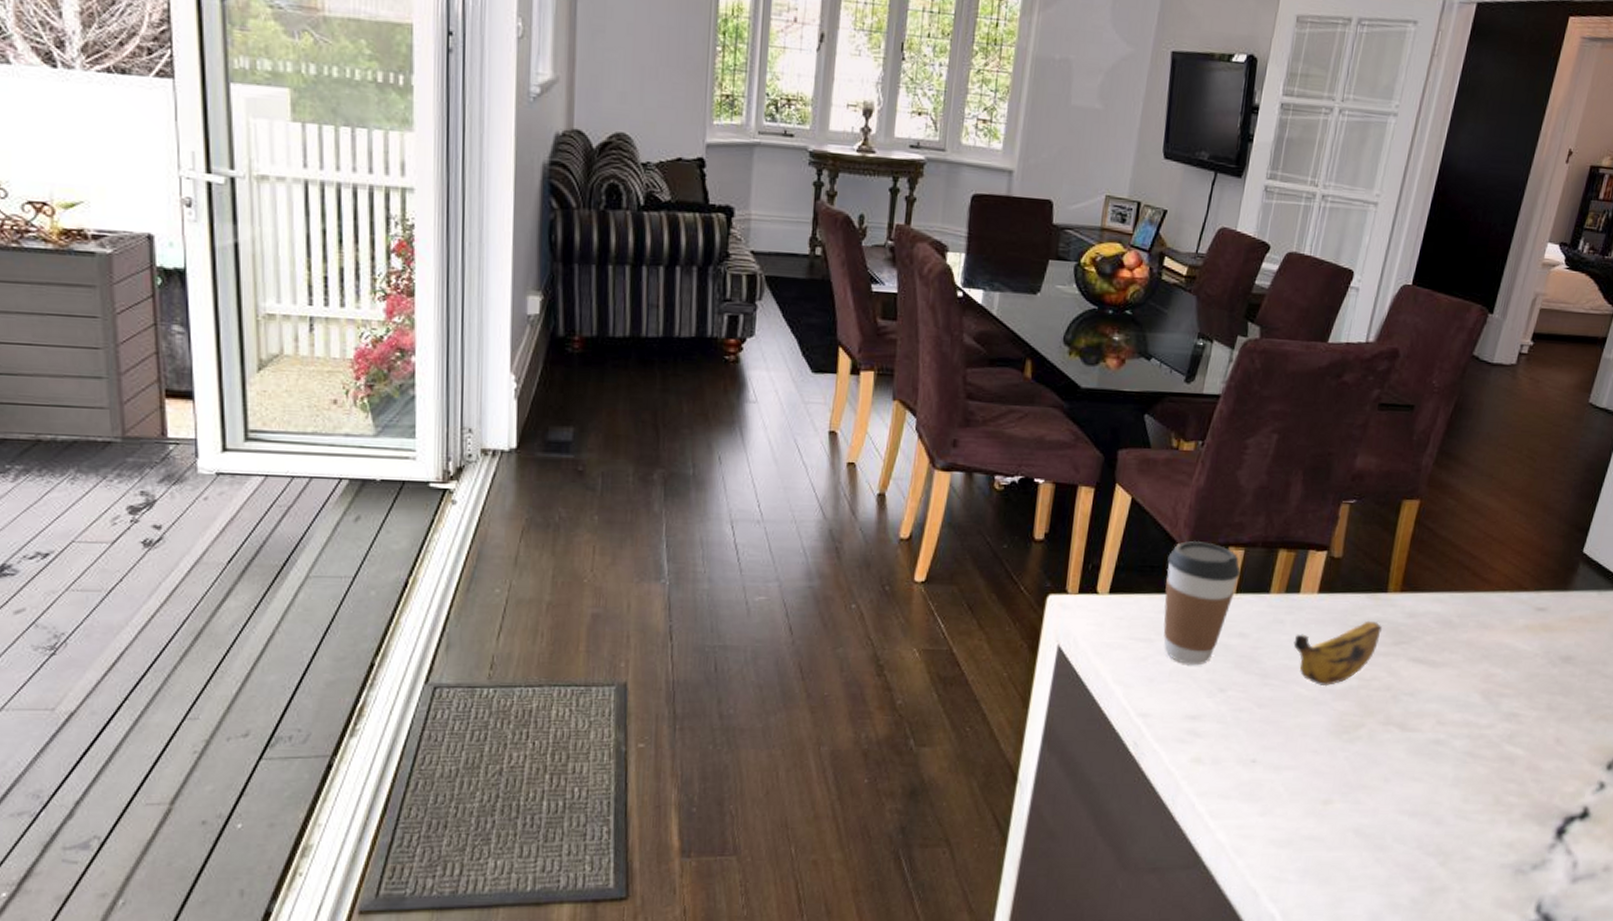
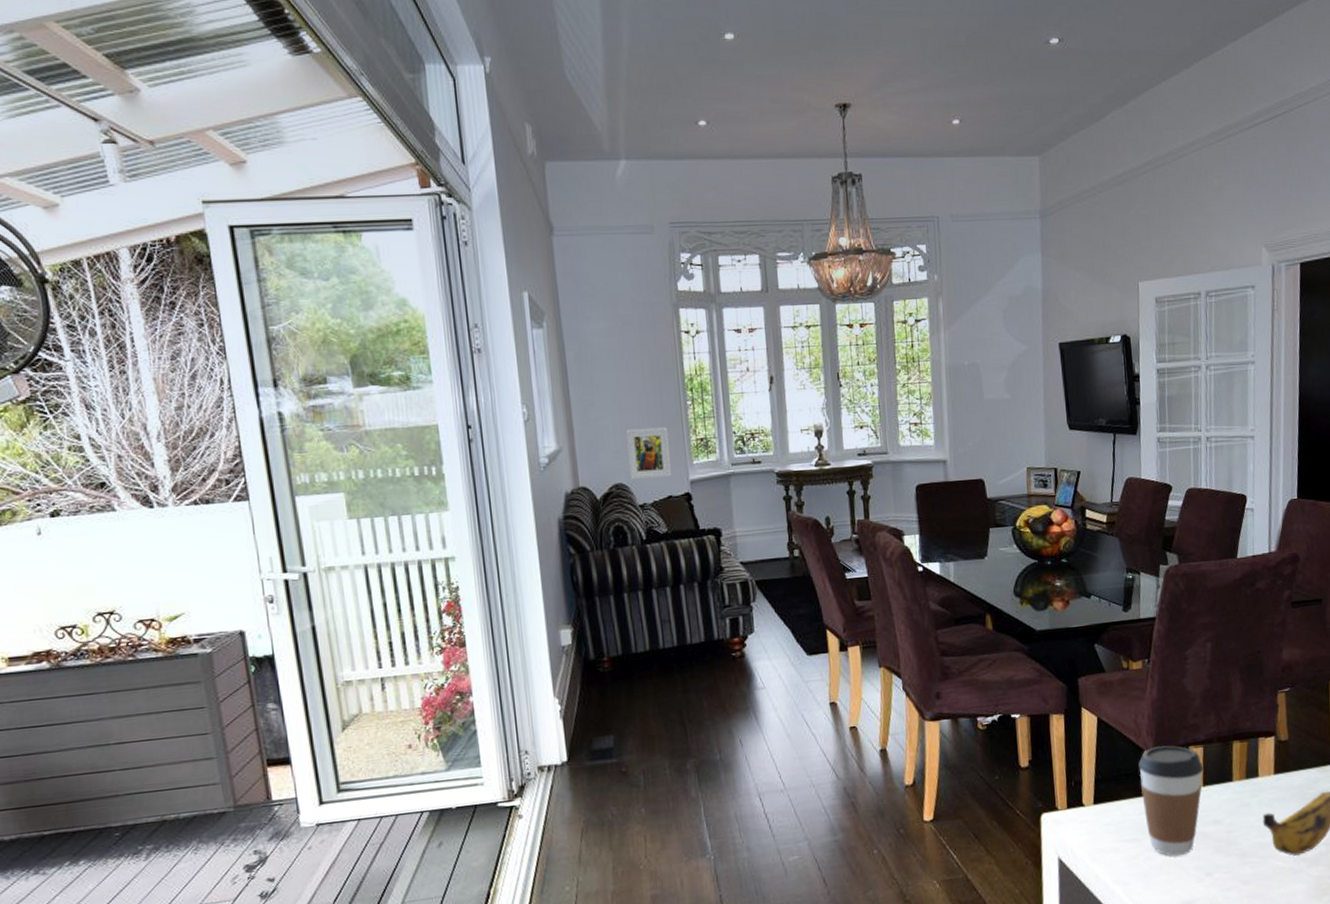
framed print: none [636,68,688,135] -> present [626,427,671,479]

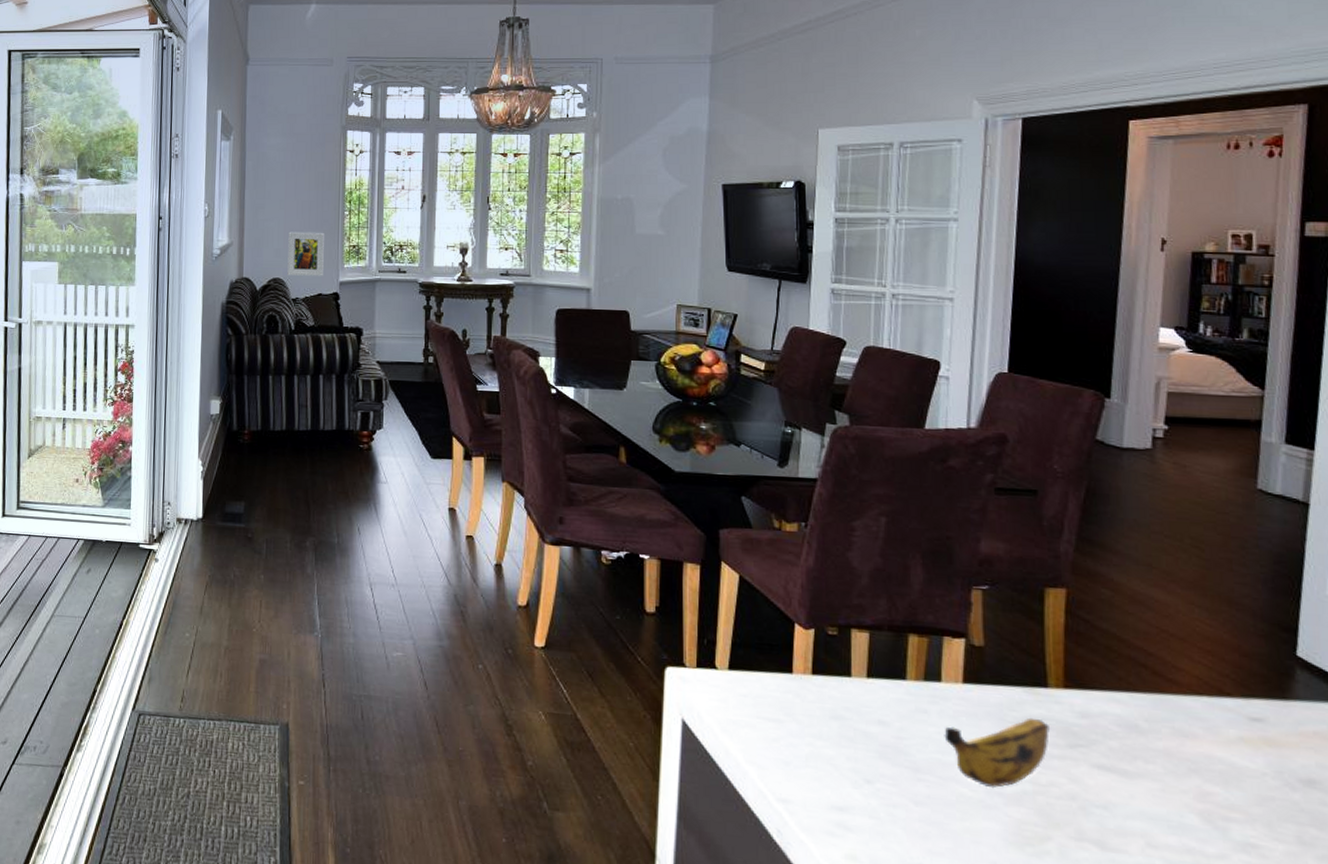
coffee cup: present [1138,745,1204,856] -> none [786,620,868,752]

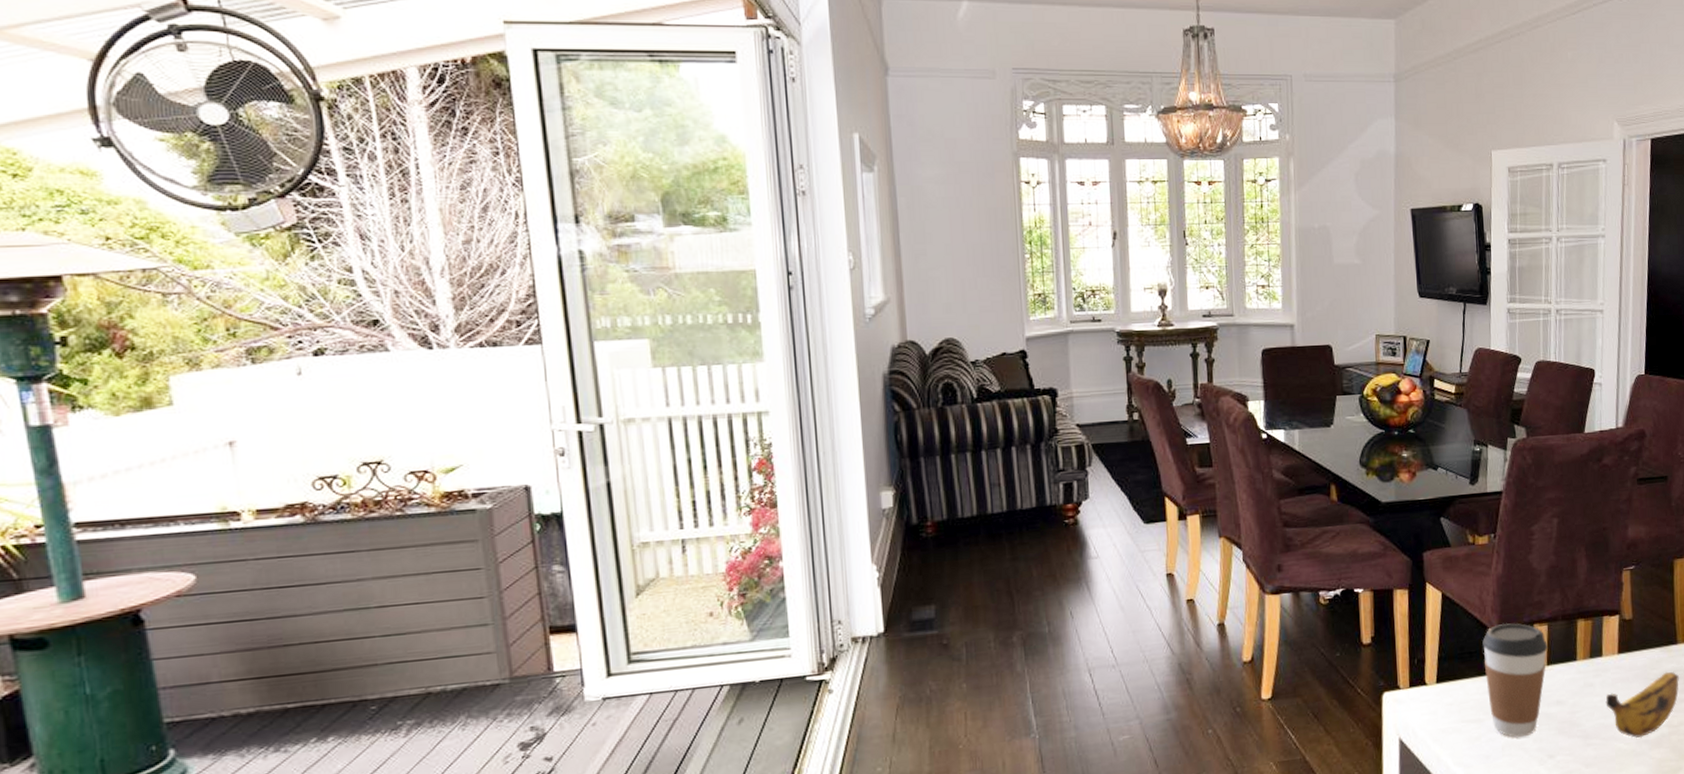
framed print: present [287,231,324,276] -> none [959,280,1006,334]
coffee cup: none [786,620,868,752] -> present [1482,623,1548,738]

